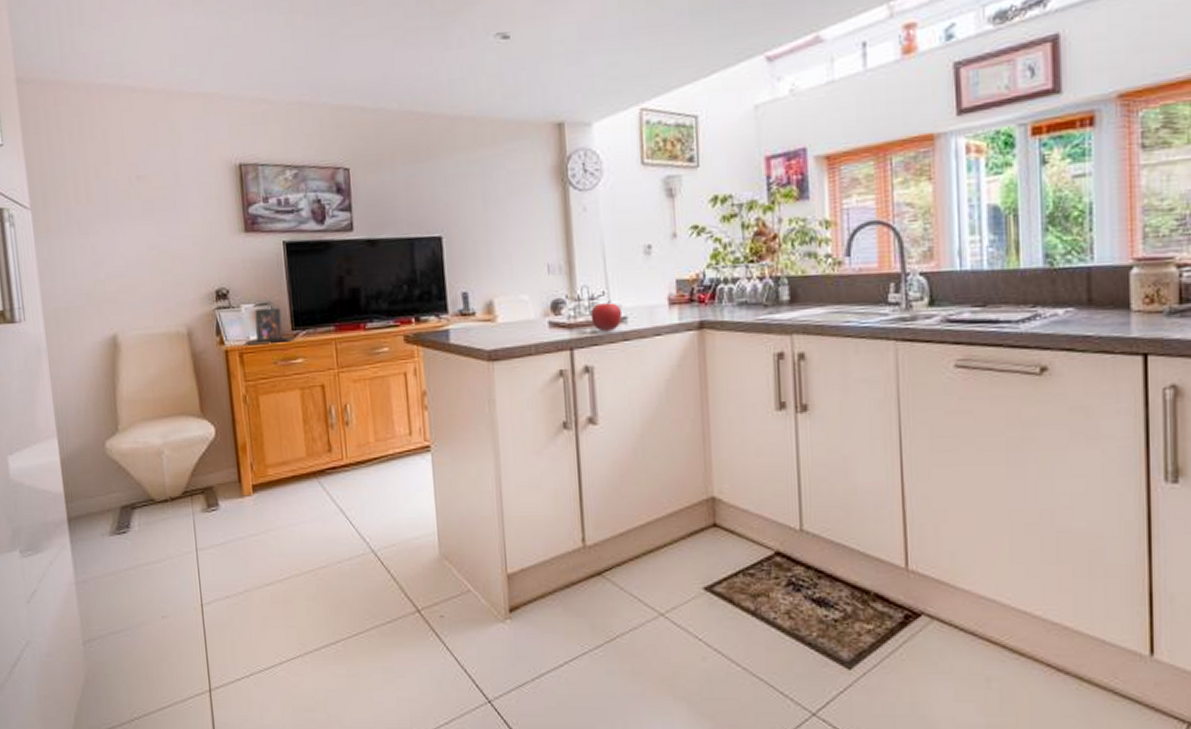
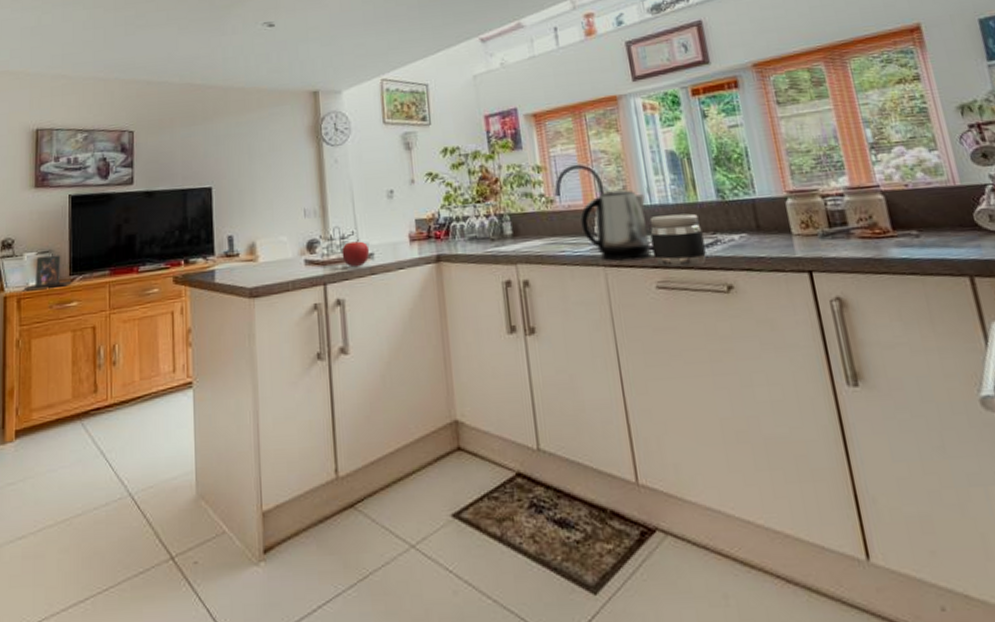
kettle: none [871,250,954,336] -> present [580,189,652,262]
jar: none [955,282,1020,345] -> present [649,213,707,268]

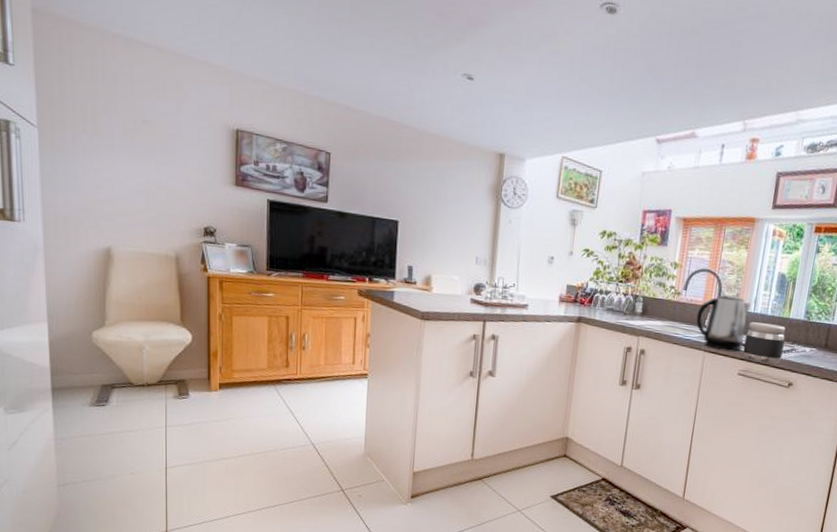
photo frame: present [23,254,72,292] -> none [225,248,269,279]
fruit: present [341,238,370,268] -> none [502,290,526,313]

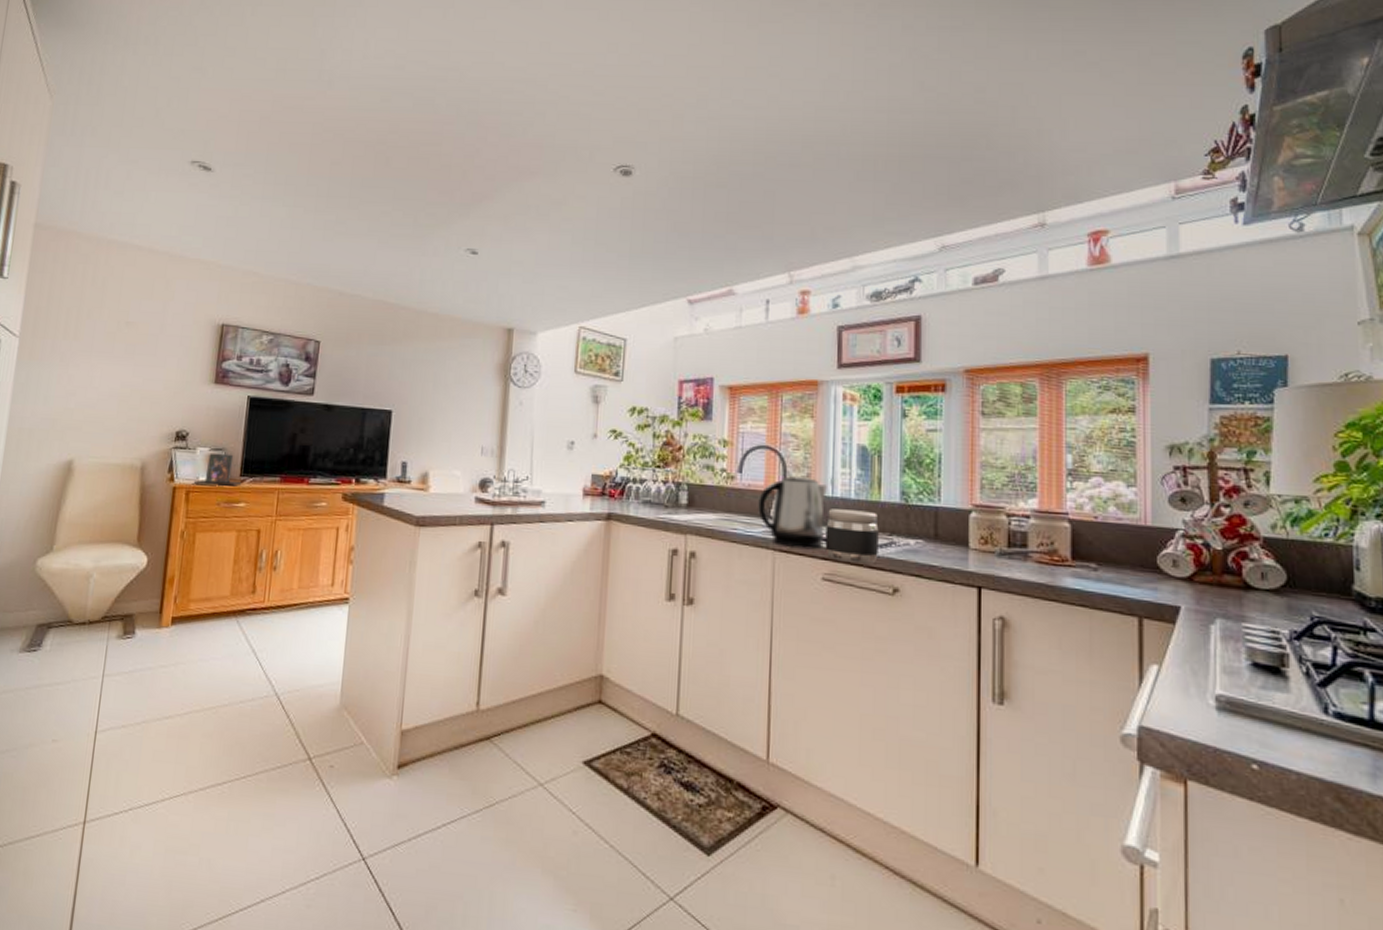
photo frame: none [225,248,269,279] -> present [193,453,242,487]

